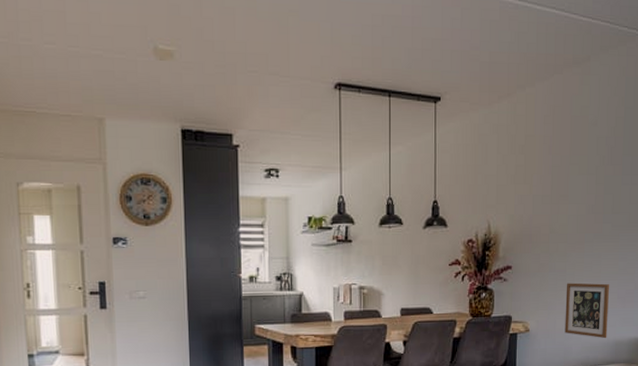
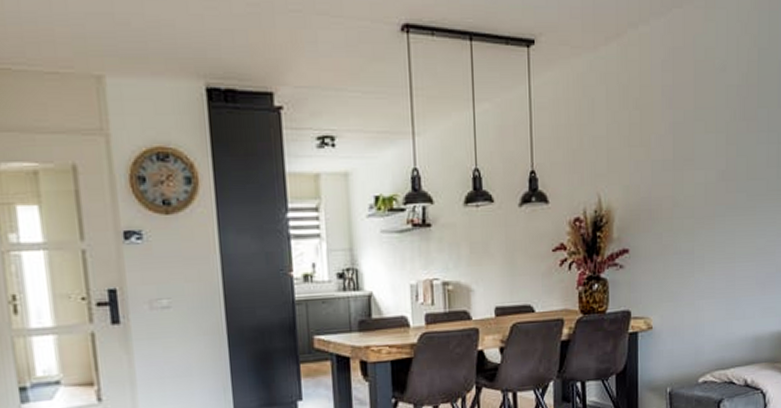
picture frame: present [564,282,609,339] -> none [694,266,746,334]

